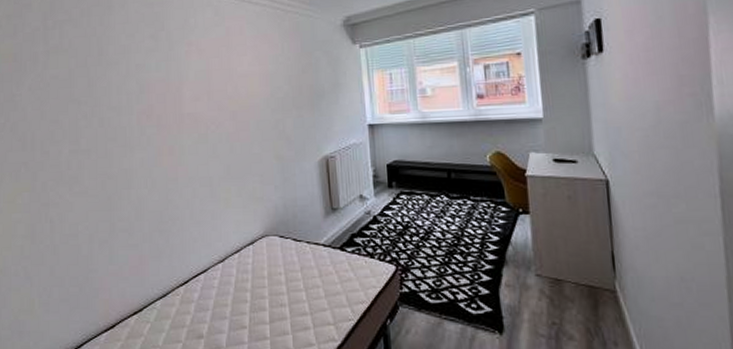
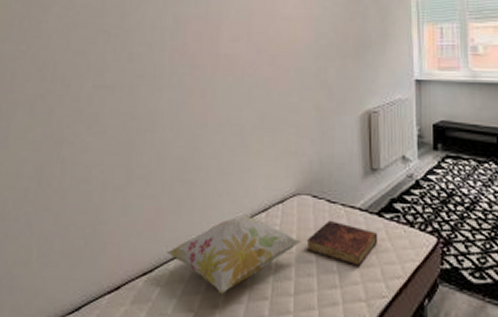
decorative pillow: none [152,257,273,326] -> present [166,214,302,295]
book: none [277,256,342,296] -> present [306,219,378,267]

